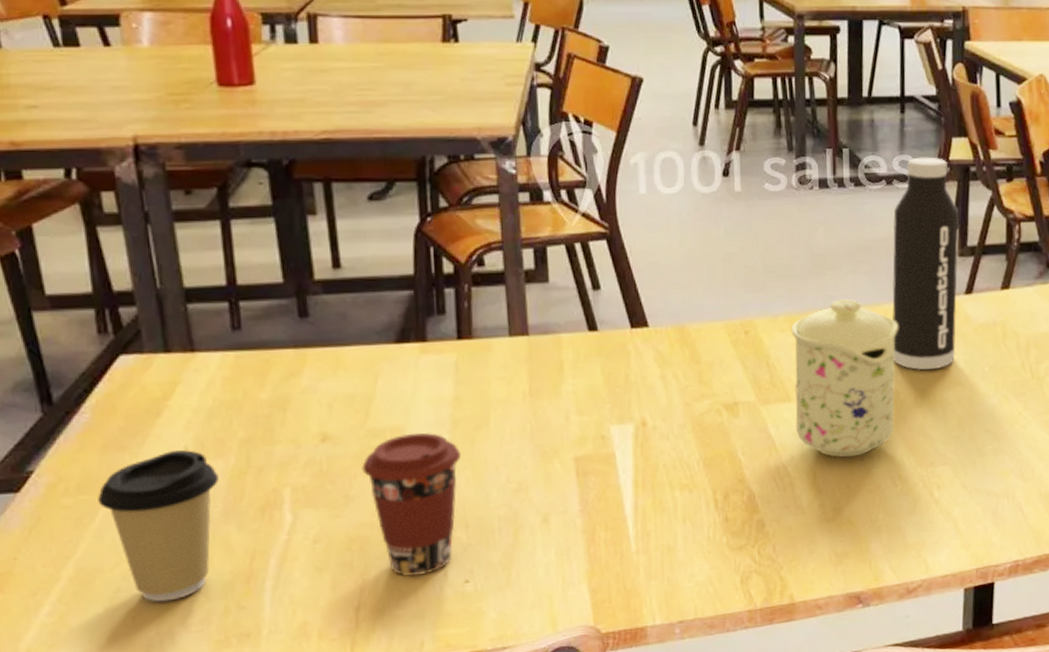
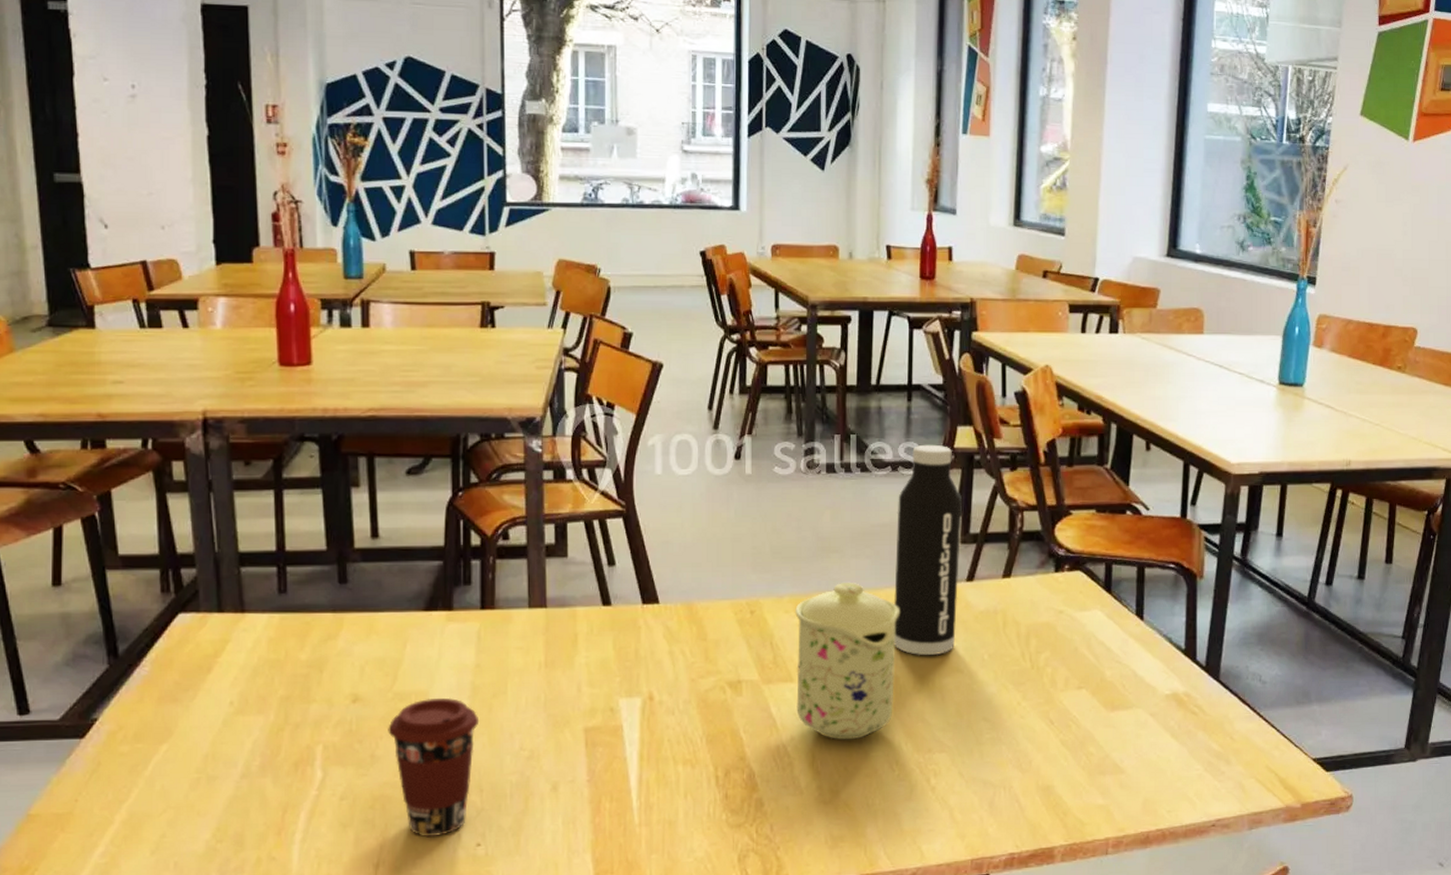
coffee cup: present [98,449,219,602] -> none [151,704,259,849]

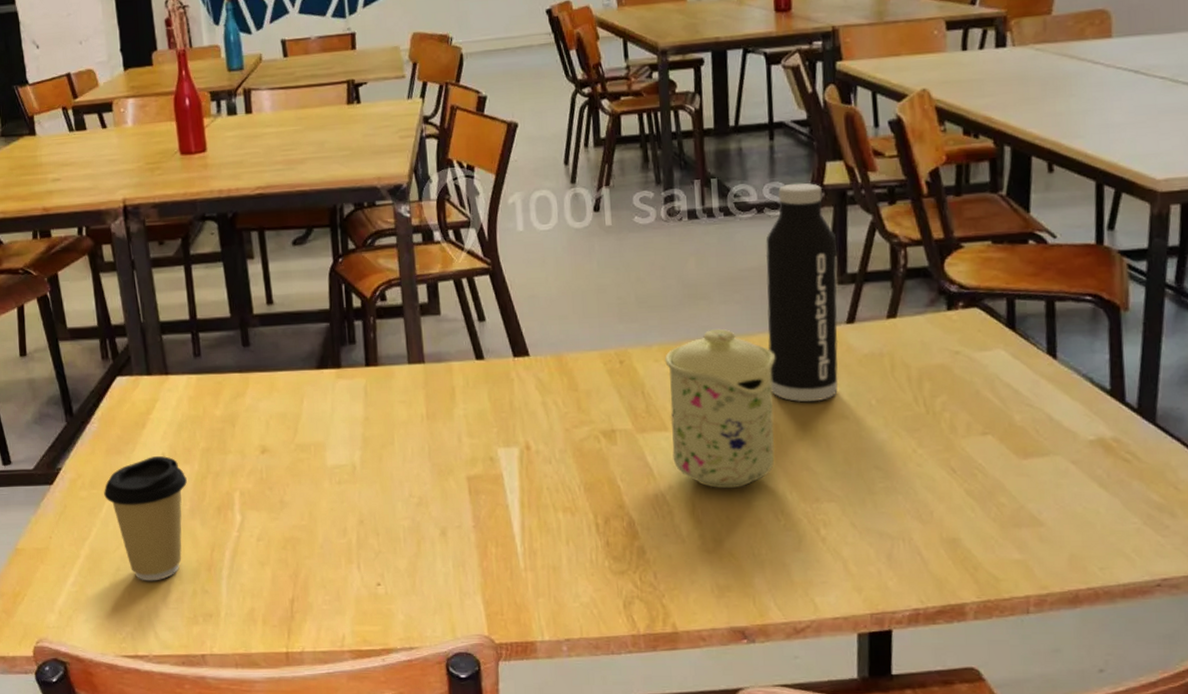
coffee cup: none [151,704,259,849] -> present [104,455,187,581]
coffee cup: present [388,697,480,838] -> none [293,448,372,577]

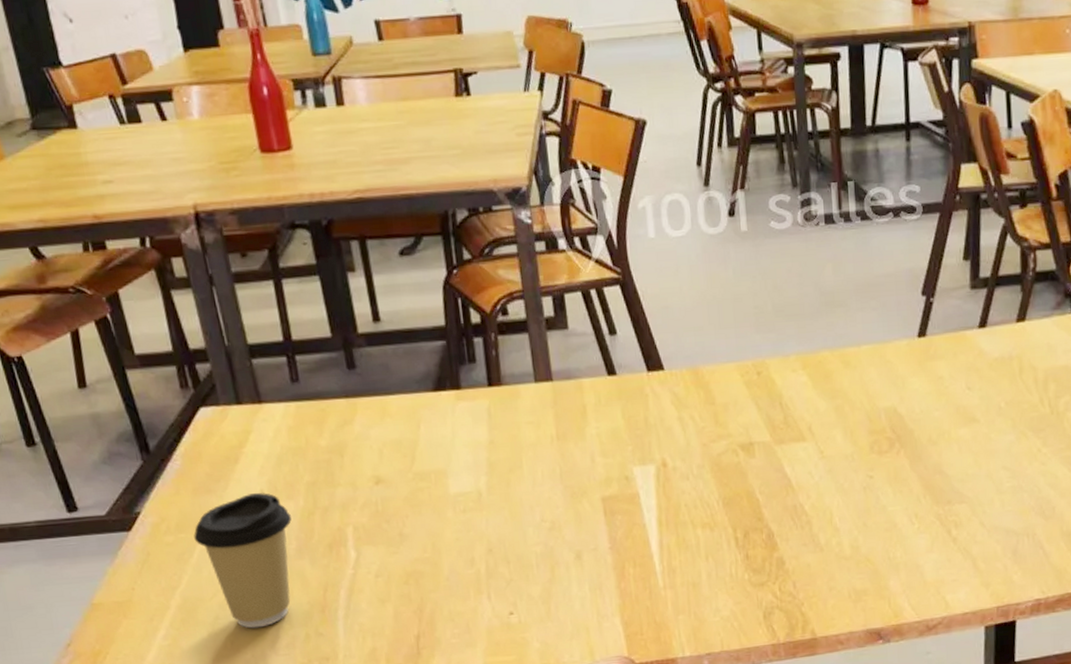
mug: present [665,328,775,489] -> none [802,336,910,496]
water bottle: present [765,182,838,403] -> none [901,185,971,408]

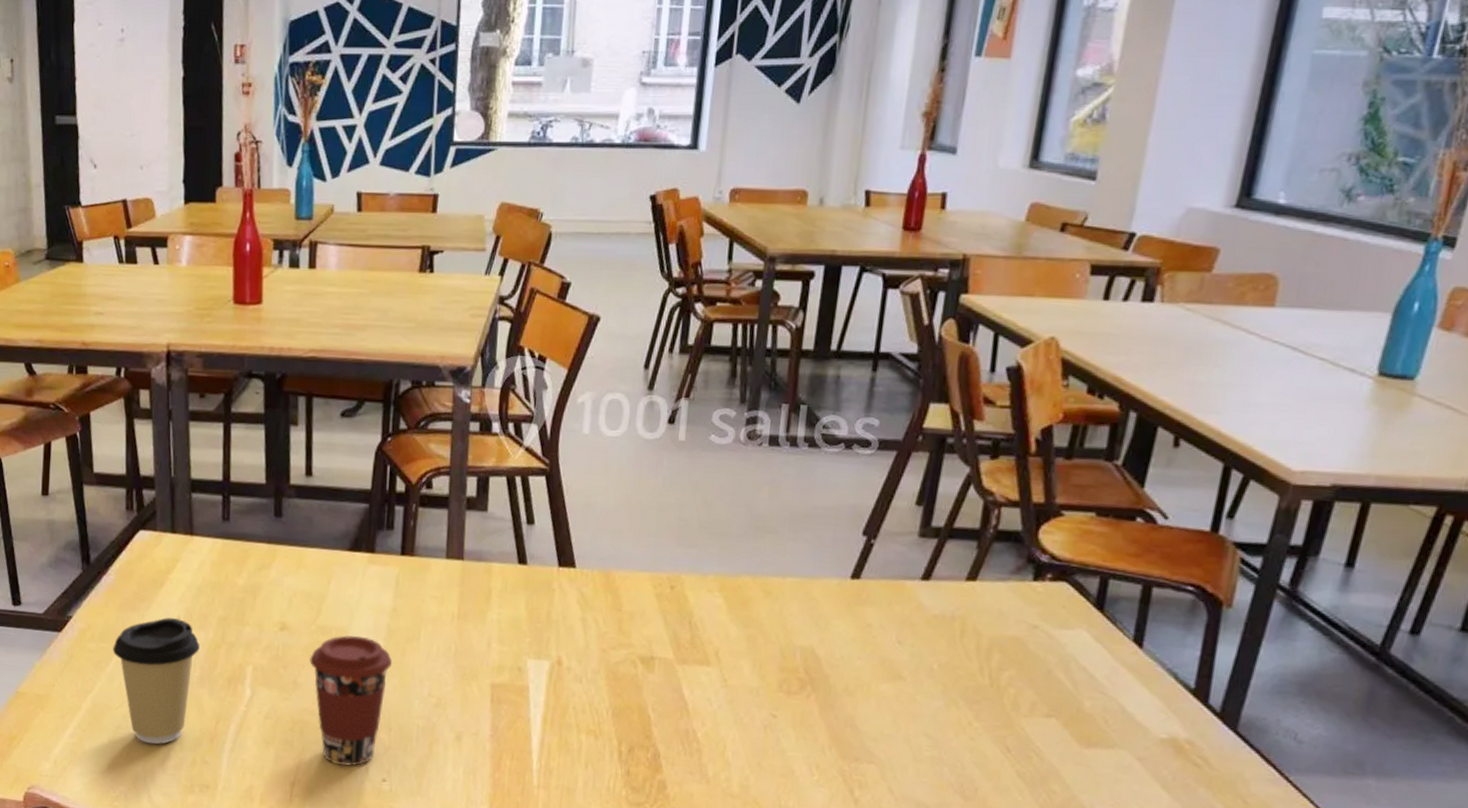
coffee cup: none [412,474,499,609] -> present [310,635,393,767]

